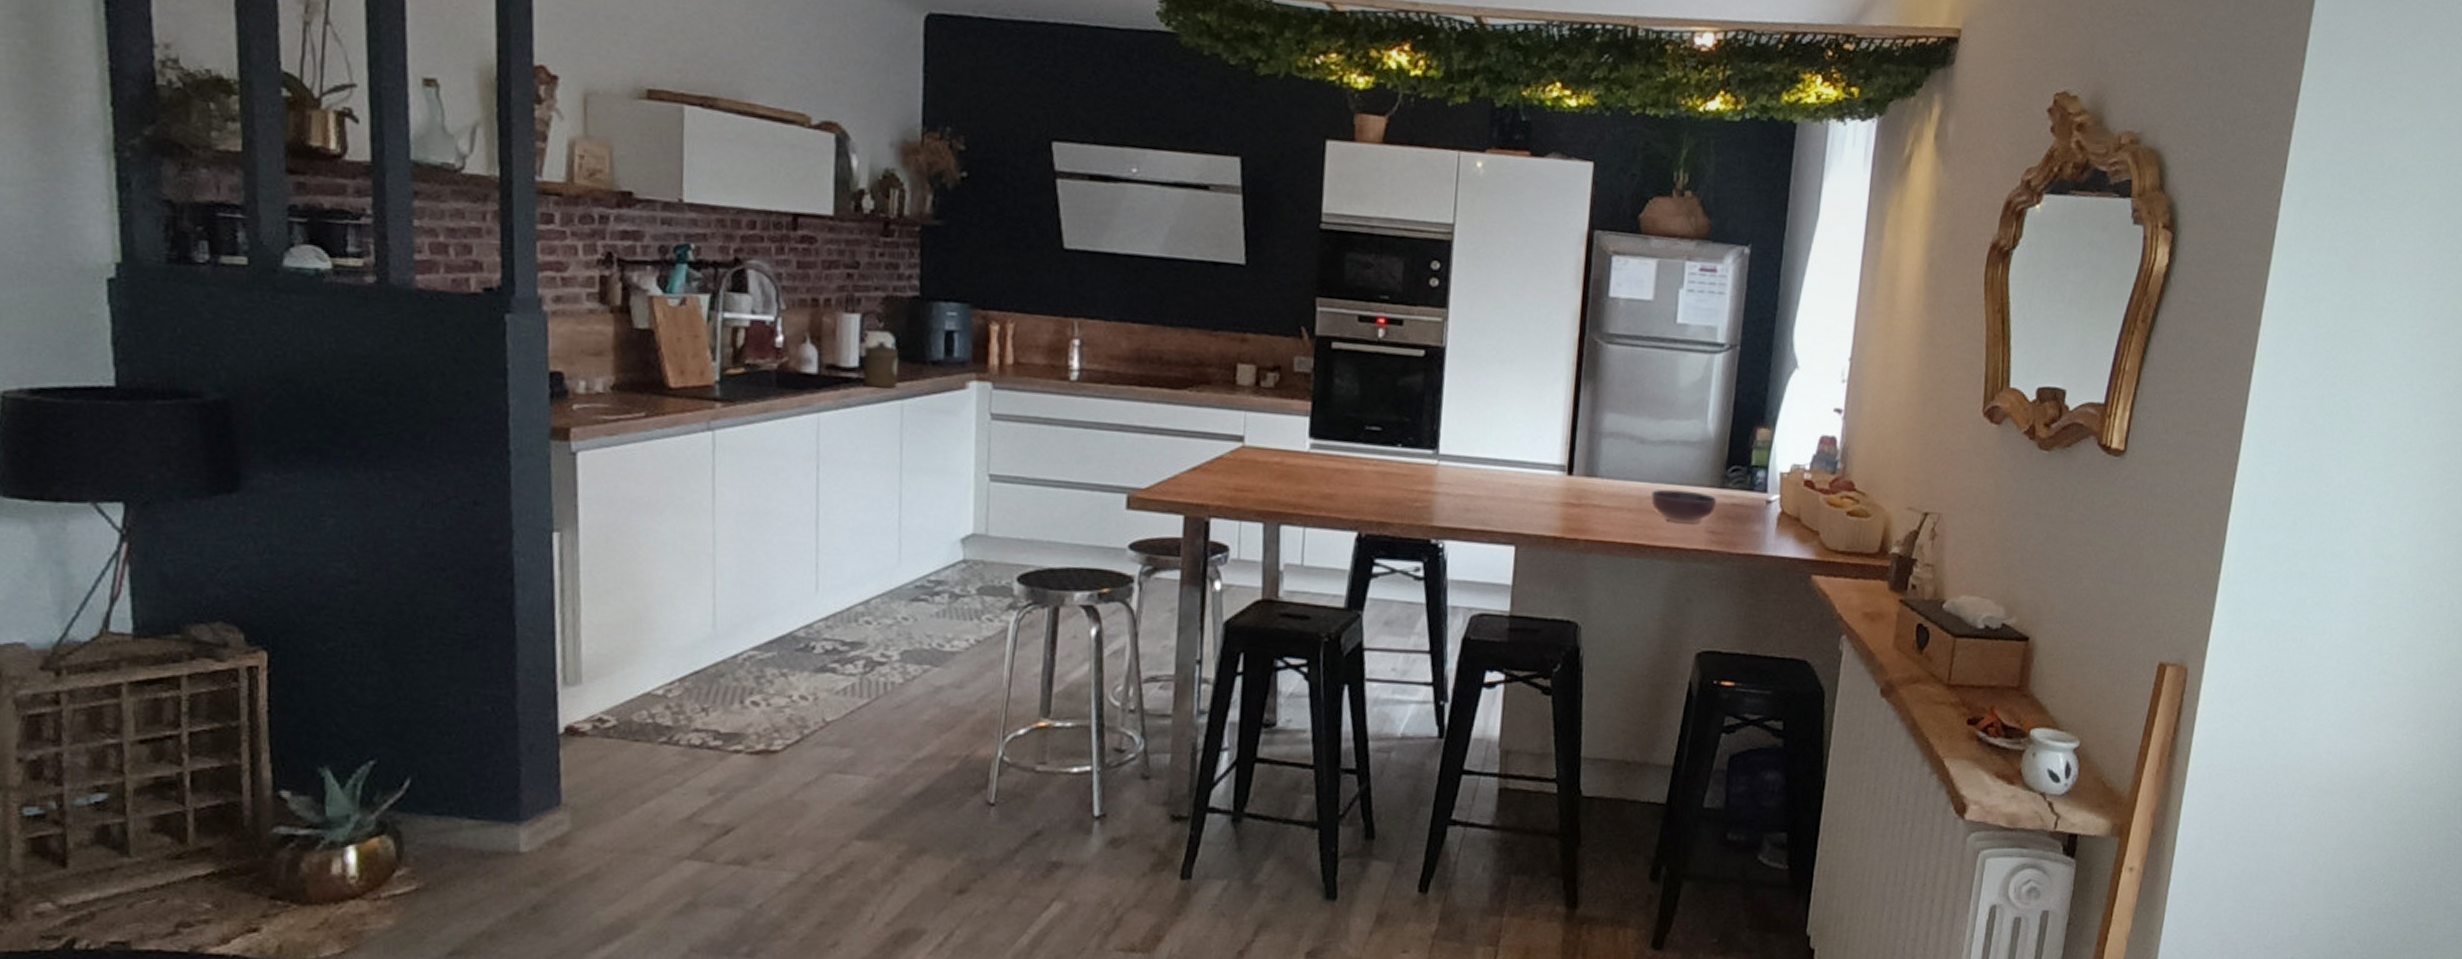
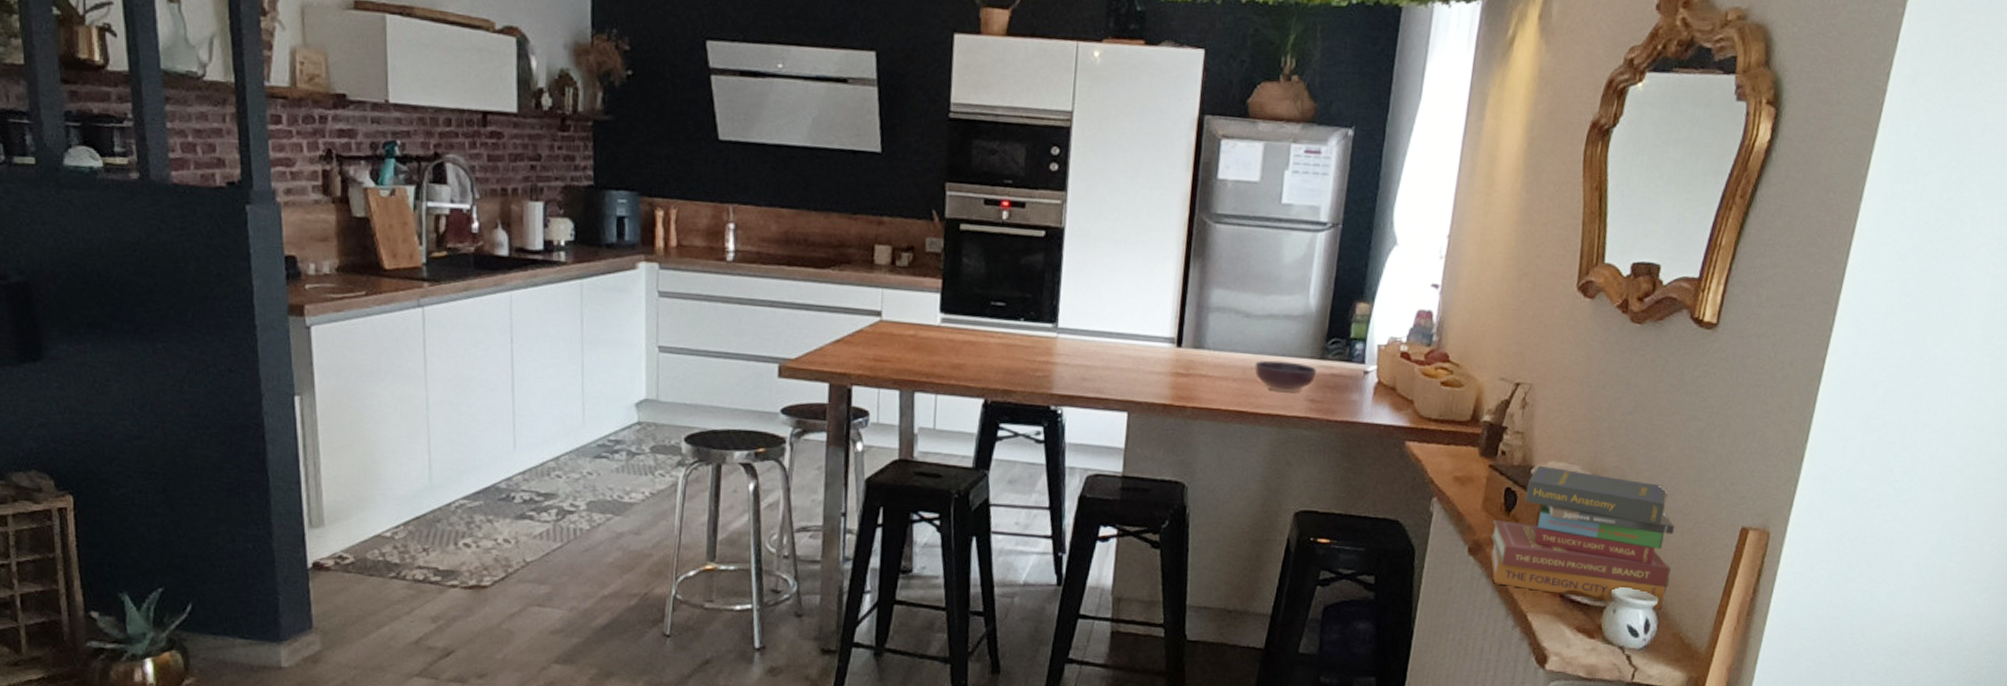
canister: present [861,341,899,389] -> none [546,226,578,269]
books: none [1903,599,2092,752] -> present [1490,465,1675,610]

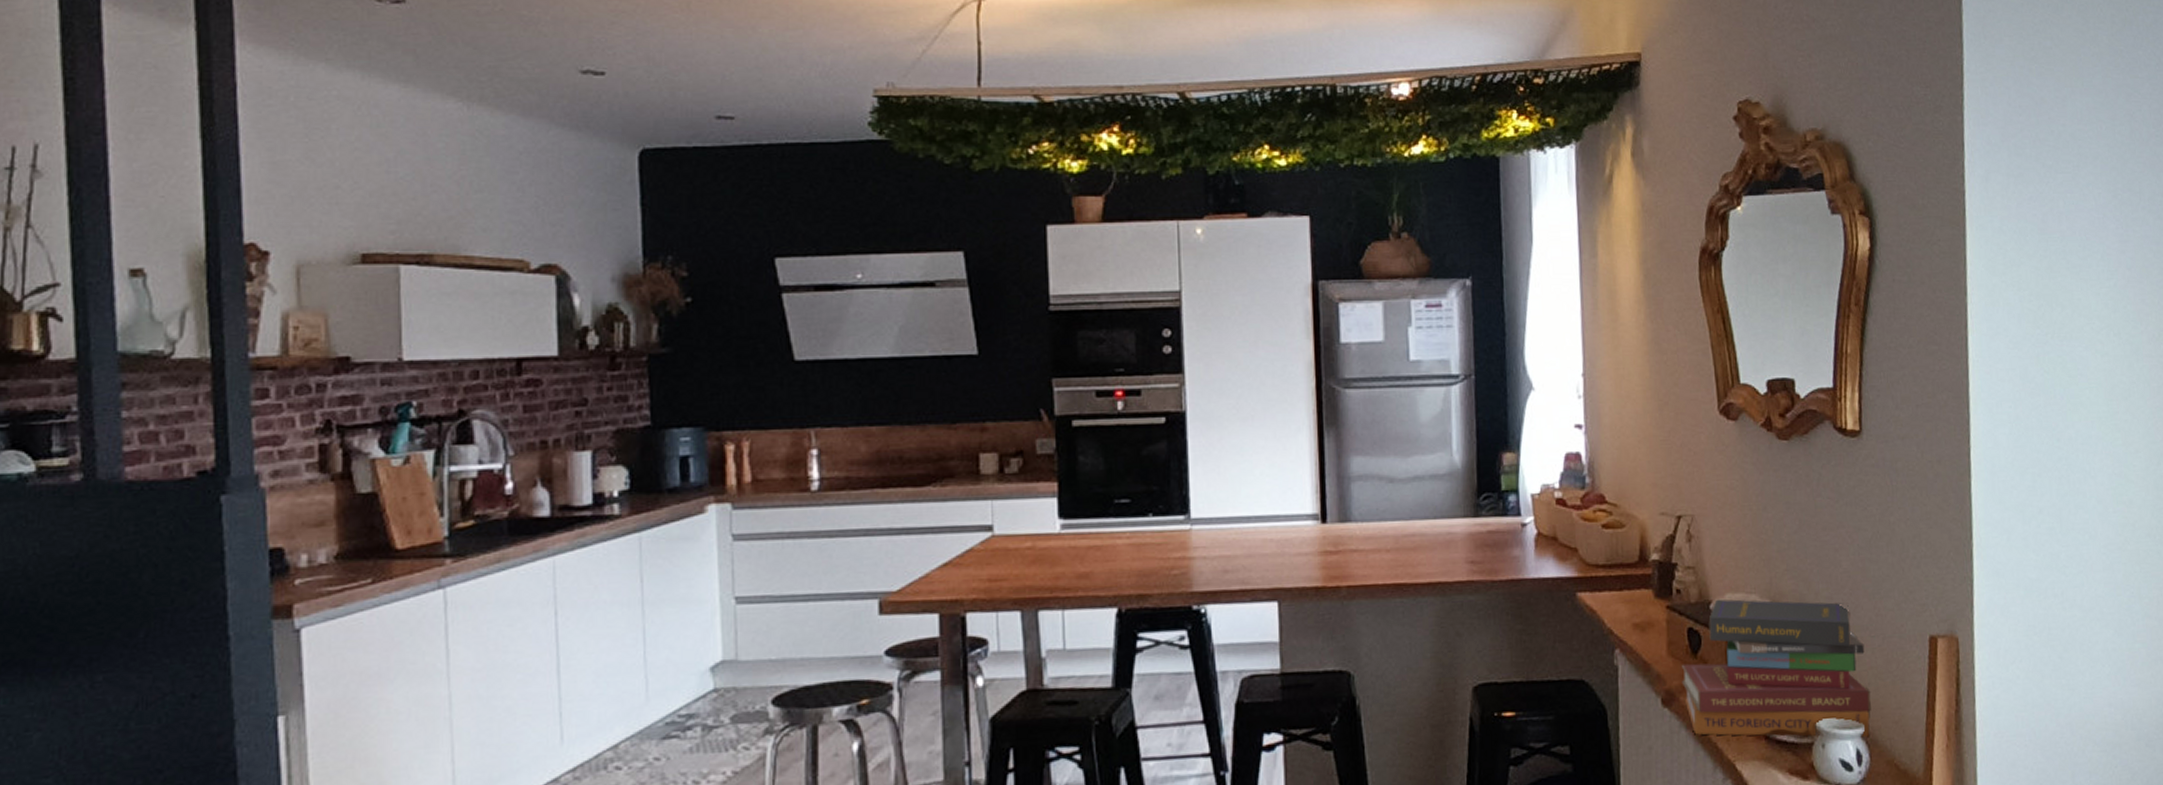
bowl: present [1254,360,1318,393] -> none [1407,523,1473,557]

